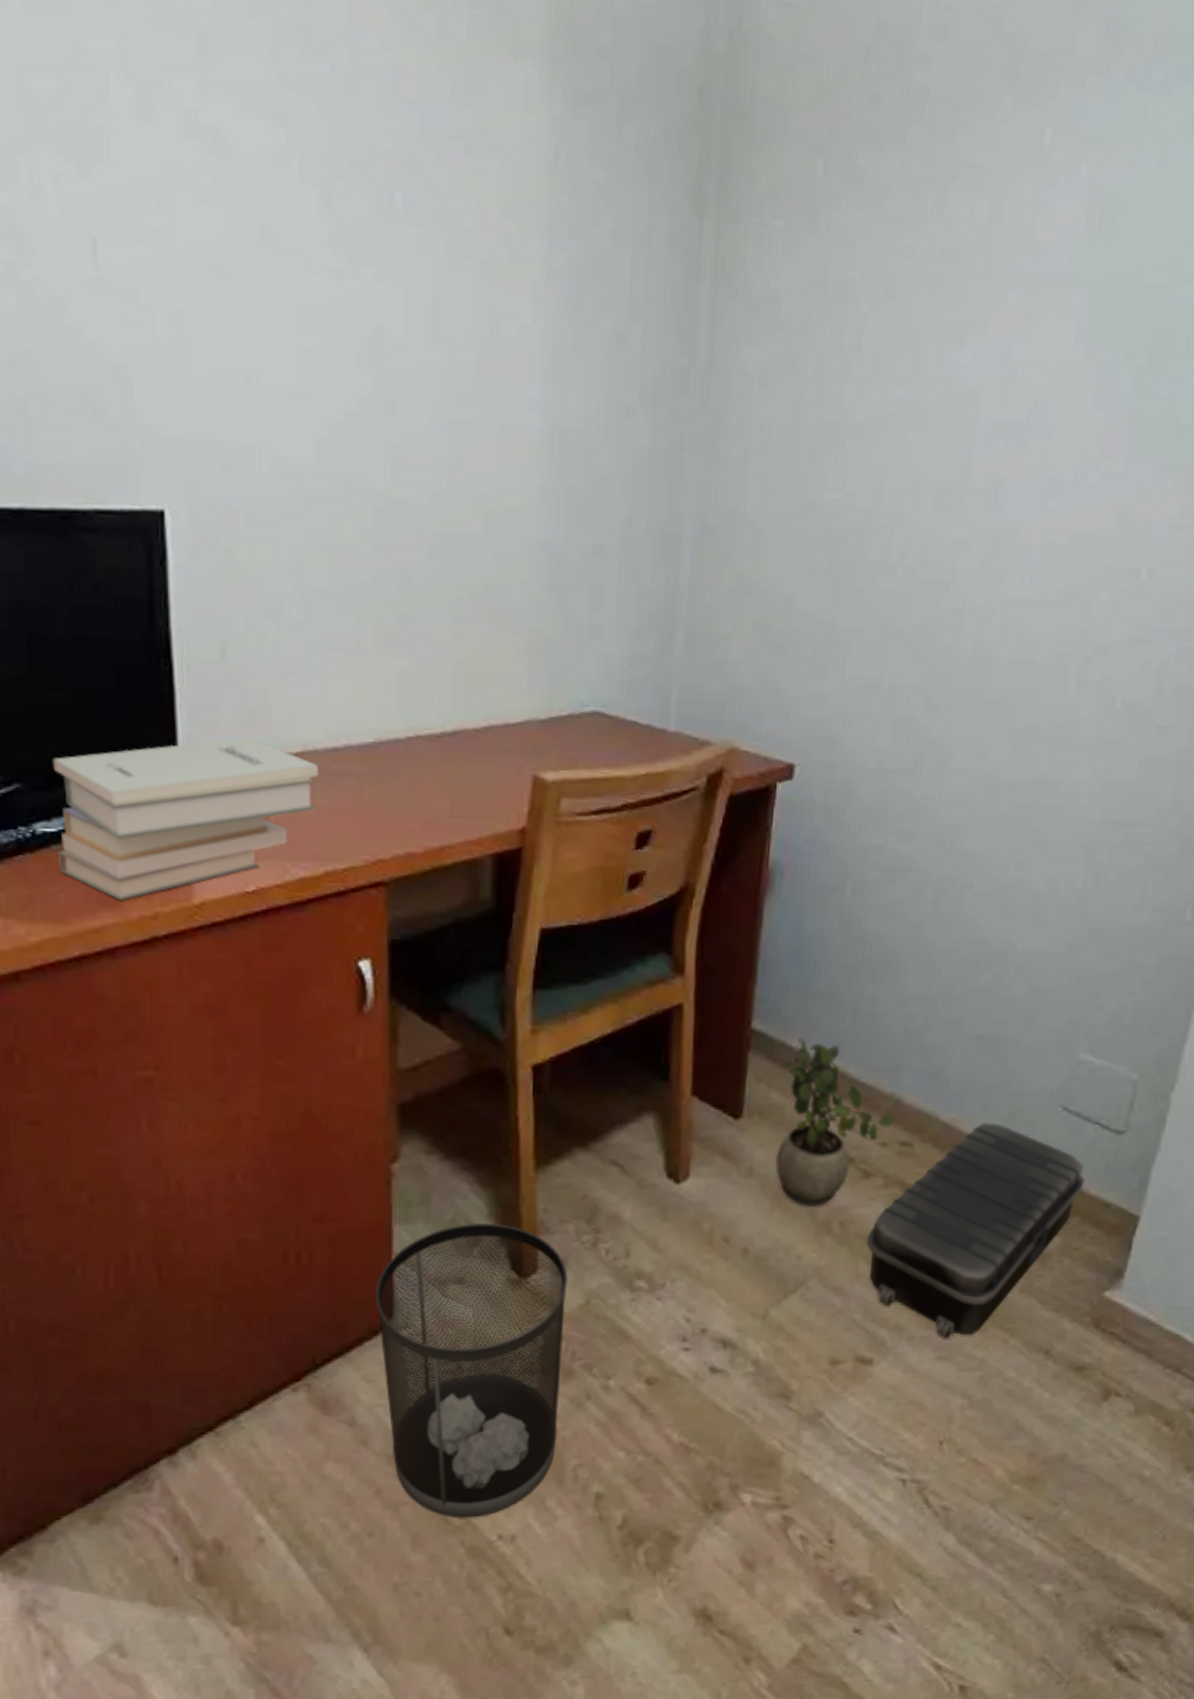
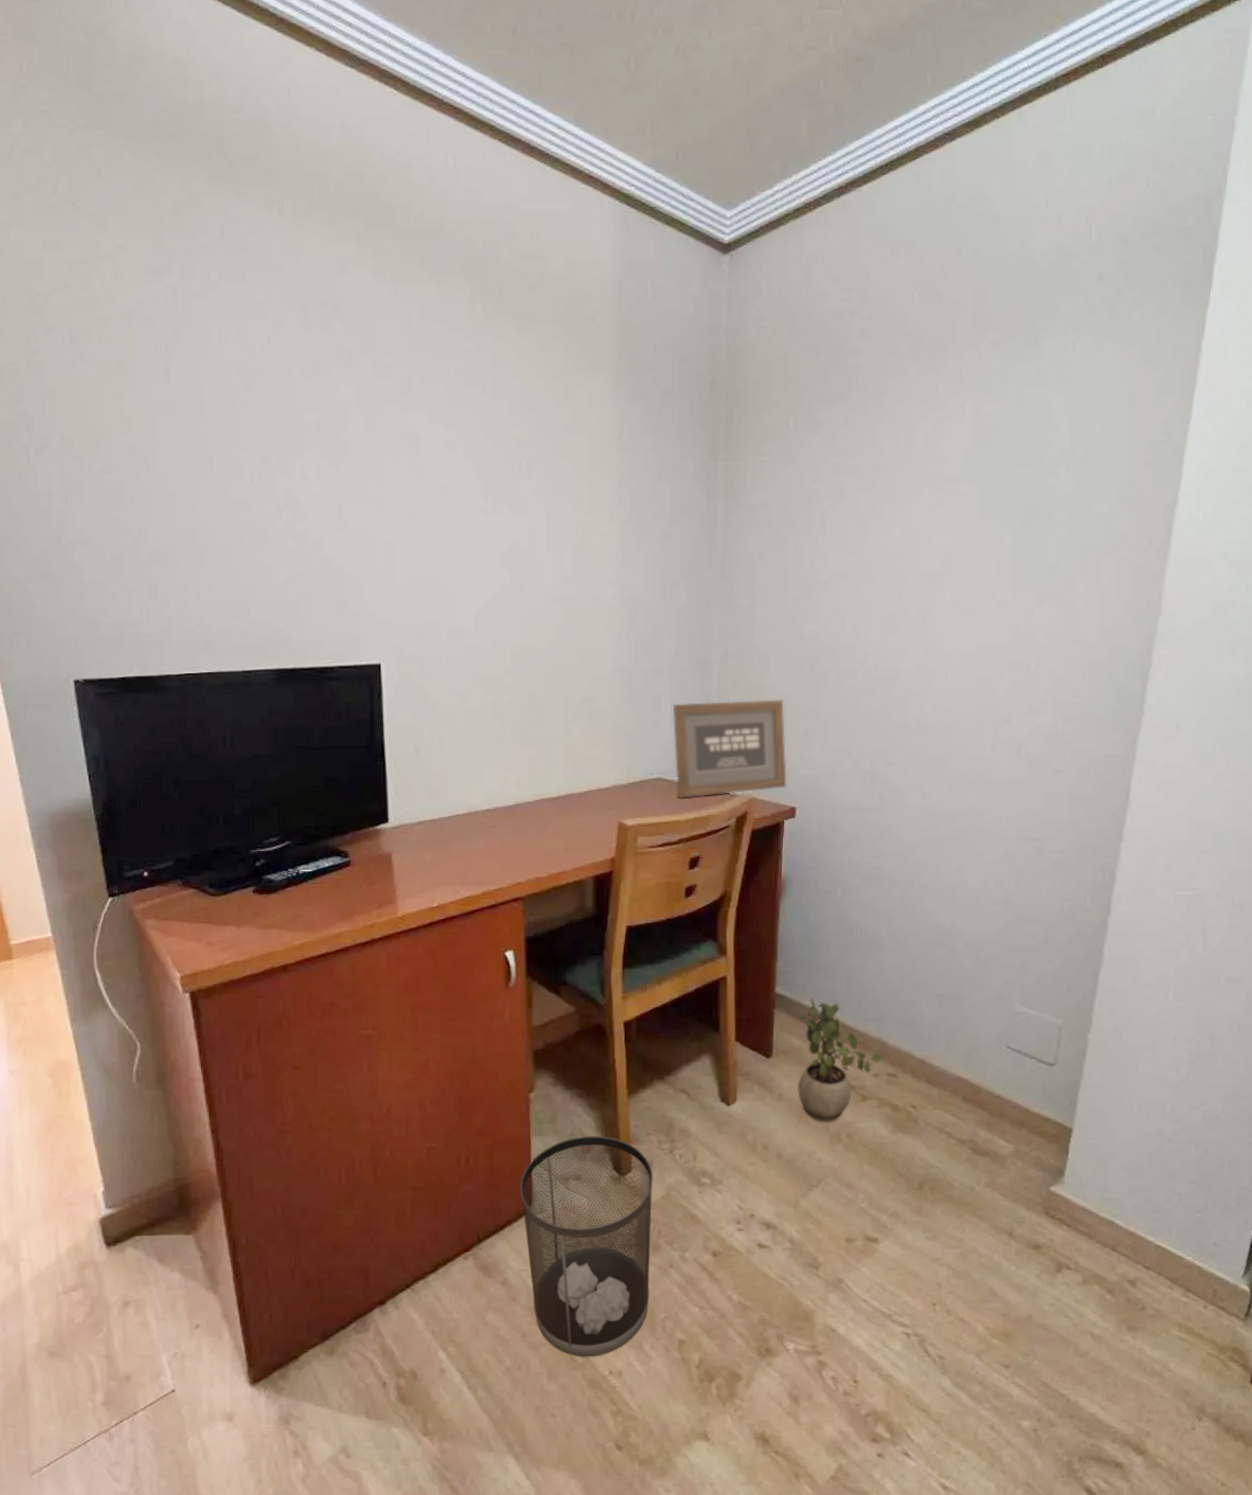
books: present [52,737,319,902] -> none [310,805,478,916]
picture frame: none [619,599,786,745] -> present [672,699,787,798]
suitcase: present [865,1121,1085,1339] -> none [867,1057,1028,1223]

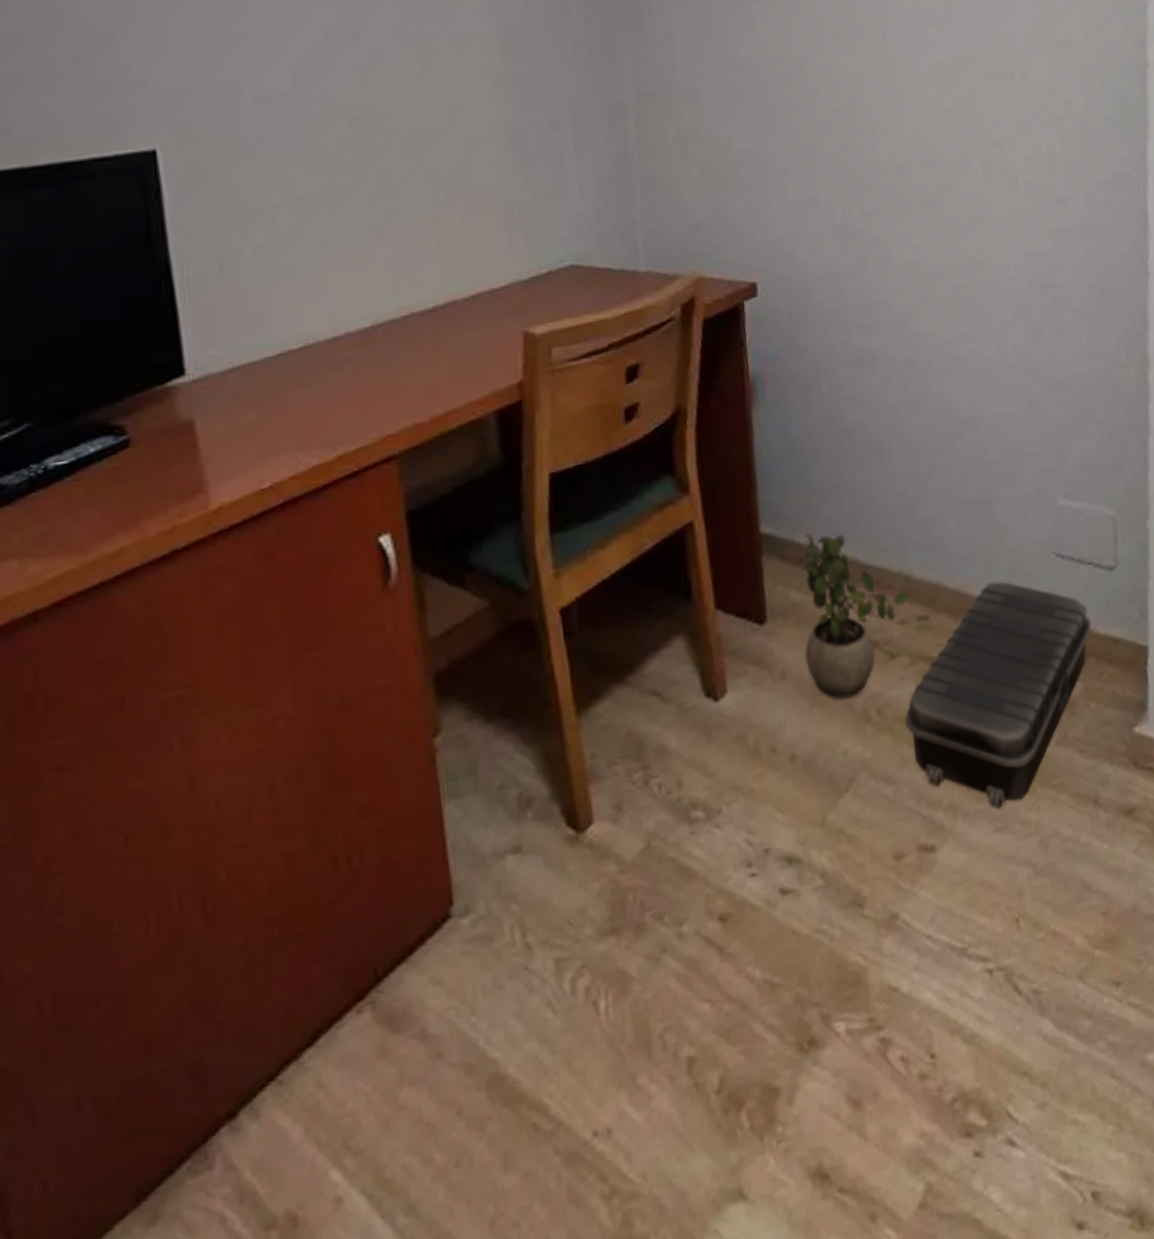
waste bin: present [520,1136,653,1357] -> none [432,779,639,1123]
picture frame: present [672,699,787,798] -> none [580,145,742,290]
suitcase: none [867,1057,1028,1223] -> present [904,581,1092,809]

